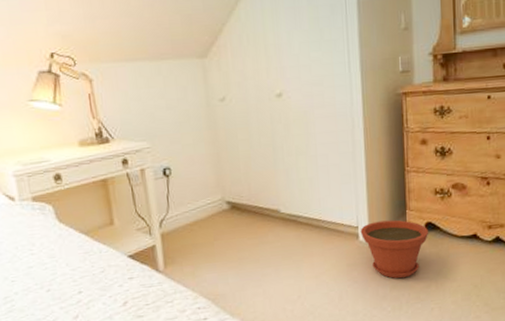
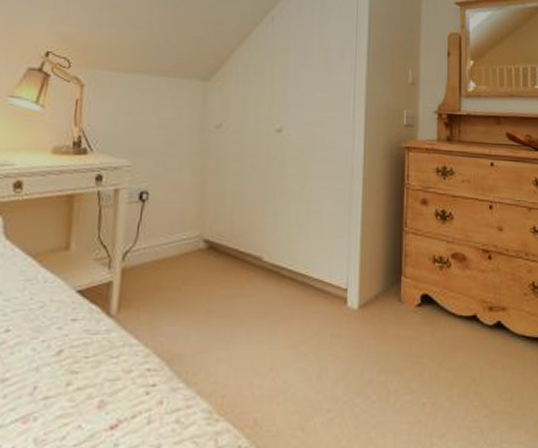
plant pot: present [360,220,428,279] -> none [349,286,424,360]

